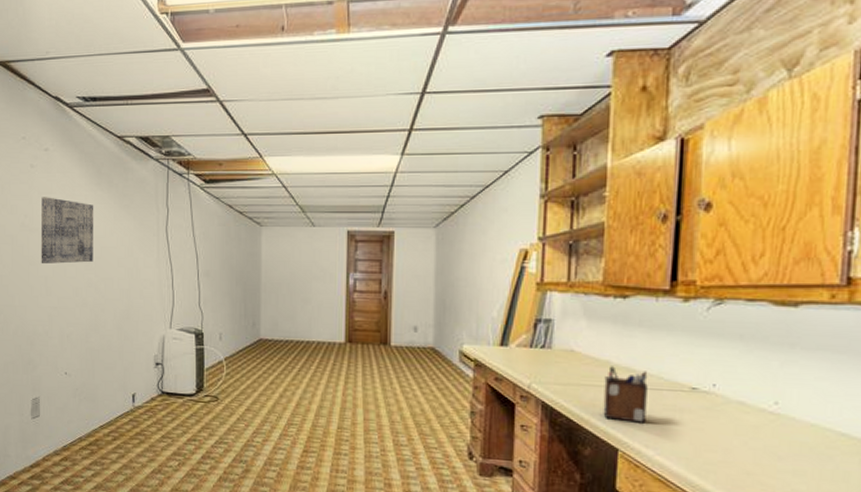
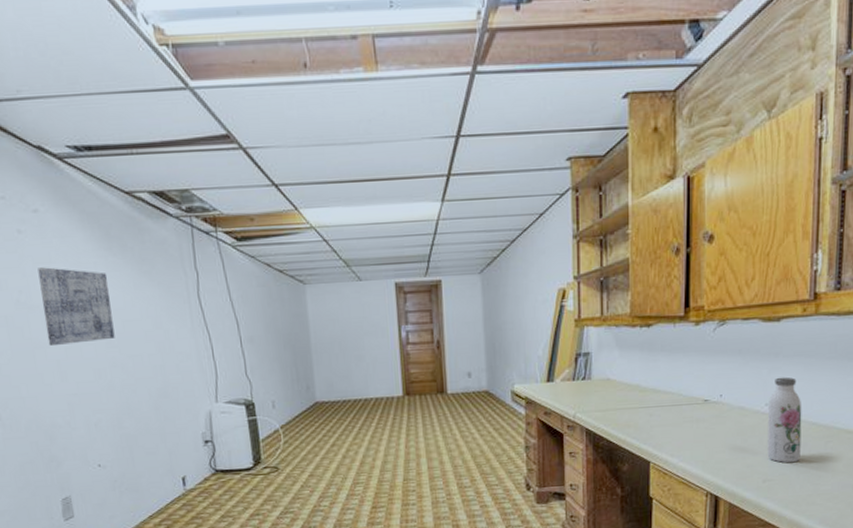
desk organizer: present [603,366,648,423] -> none [636,389,670,437]
water bottle: none [775,372,827,479] -> present [767,377,802,463]

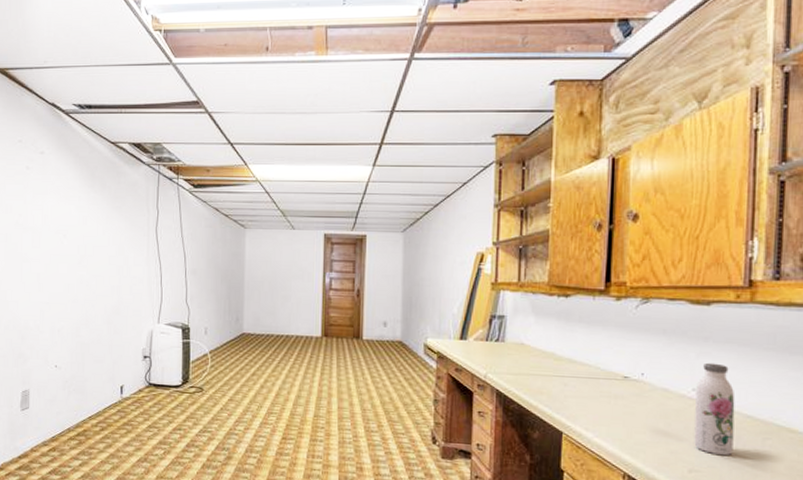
wall art: present [37,267,115,345] -> none [34,197,87,261]

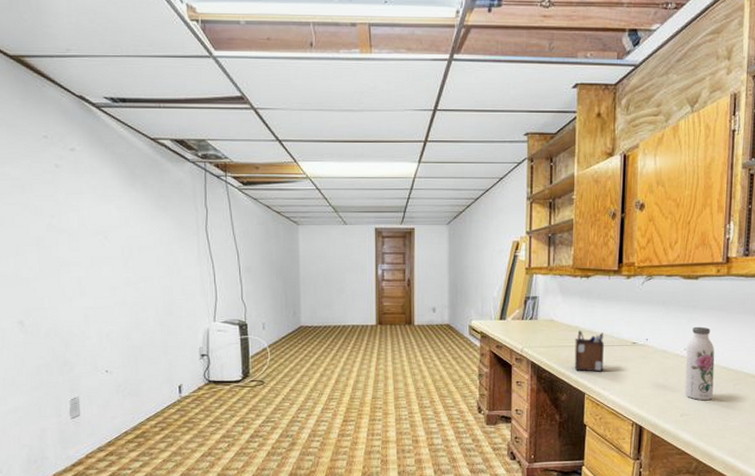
desk organizer: none [549,357,587,409] -> present [574,330,604,372]

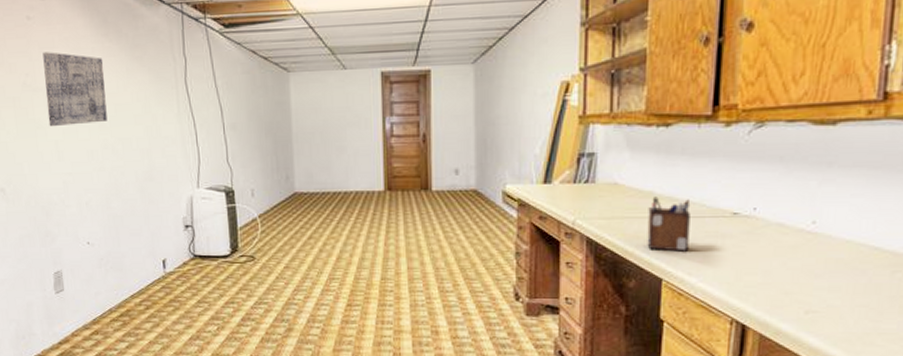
wall art: none [69,197,131,264] -> present [42,52,108,126]
water bottle: present [685,326,715,401] -> none [812,191,862,294]

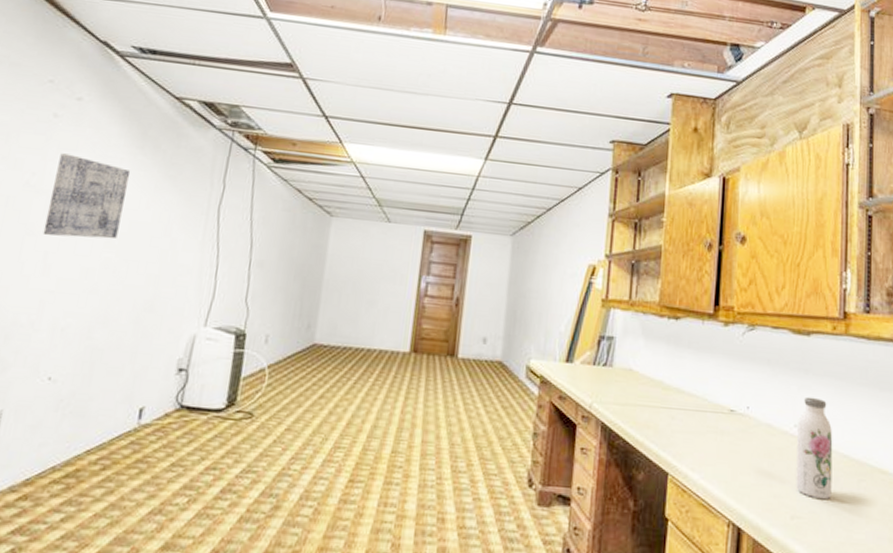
desk organizer: present [647,197,691,252] -> none [656,386,695,446]
water bottle: none [812,191,862,294] -> present [796,396,833,500]

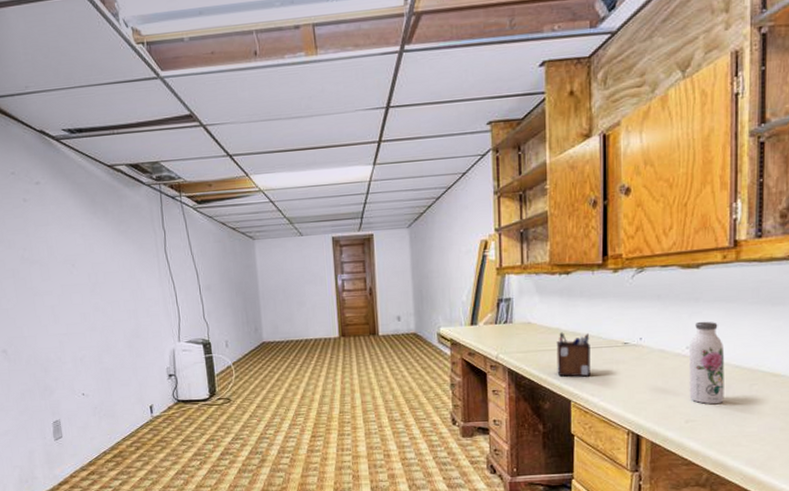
wall art: present [43,153,131,239] -> none [38,229,98,293]
desk organizer: none [656,386,695,446] -> present [556,332,591,377]

